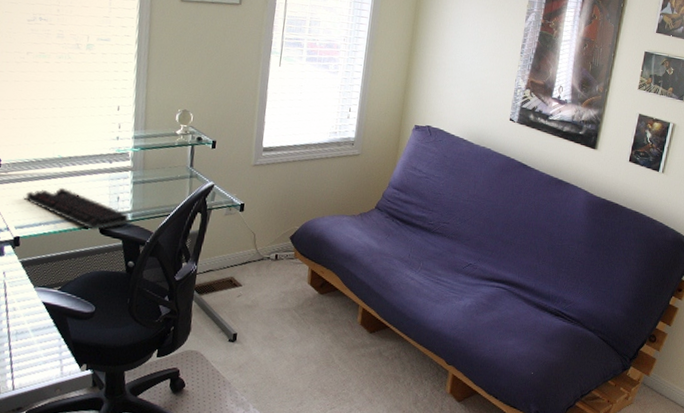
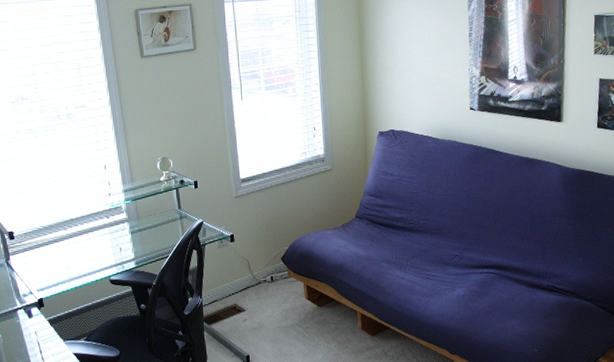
computer keyboard: present [23,187,133,230] -> none [39,247,137,282]

